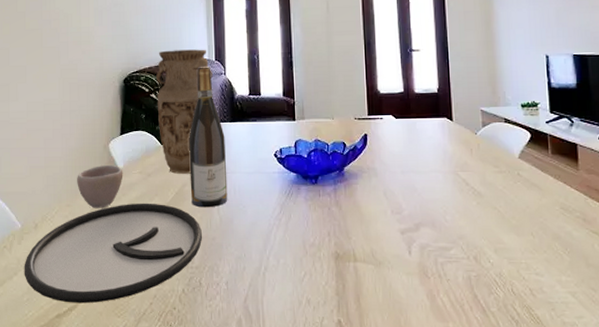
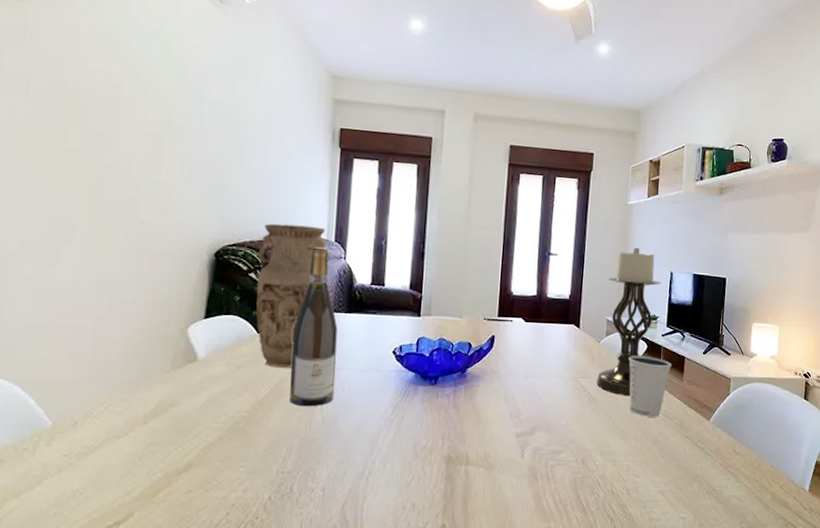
plate: present [24,203,202,304] -> none [52,399,299,516]
cup: present [77,164,123,208] -> none [139,352,205,404]
candle holder: none [477,33,537,189] -> present [596,247,661,397]
dixie cup: none [511,146,563,210] -> present [629,356,672,417]

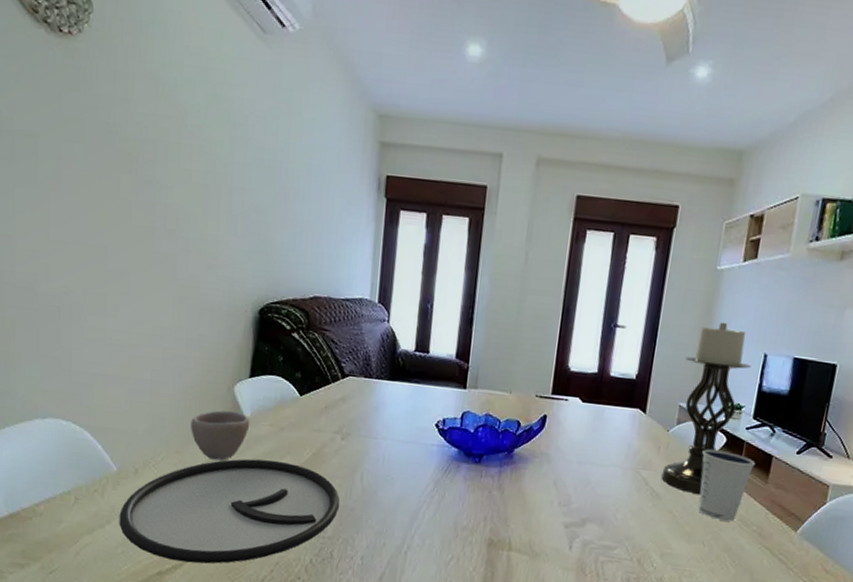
plate: none [52,399,299,516] -> present [119,459,339,564]
cup: none [139,352,205,404] -> present [191,410,250,460]
vase: present [256,223,330,368] -> none [299,281,373,434]
wine bottle: present [289,247,338,407] -> none [330,308,380,475]

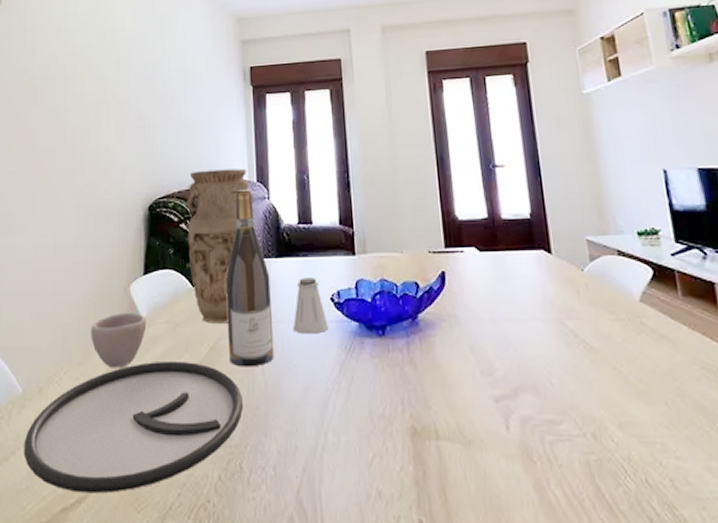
vase: none [299,281,373,434] -> present [187,168,254,323]
wine bottle: none [330,308,380,475] -> present [226,190,274,367]
saltshaker: none [396,402,430,454] -> present [293,277,328,334]
candle holder: present [661,322,752,495] -> none [578,143,653,342]
dixie cup: present [698,449,756,522] -> none [629,285,697,371]

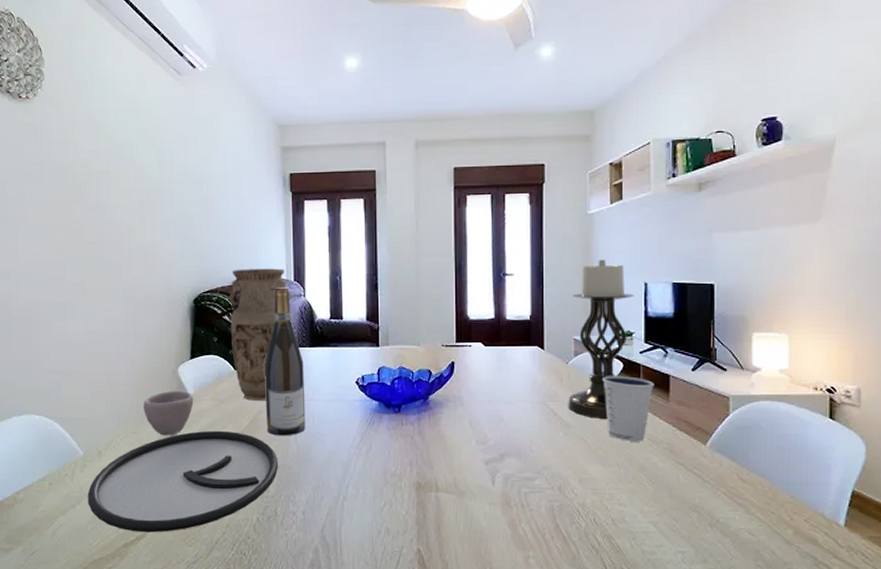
saltshaker: present [293,277,328,334] -> none [323,364,353,410]
candle holder: none [578,143,653,342] -> present [568,259,634,420]
dixie cup: none [629,285,697,371] -> present [603,376,655,442]

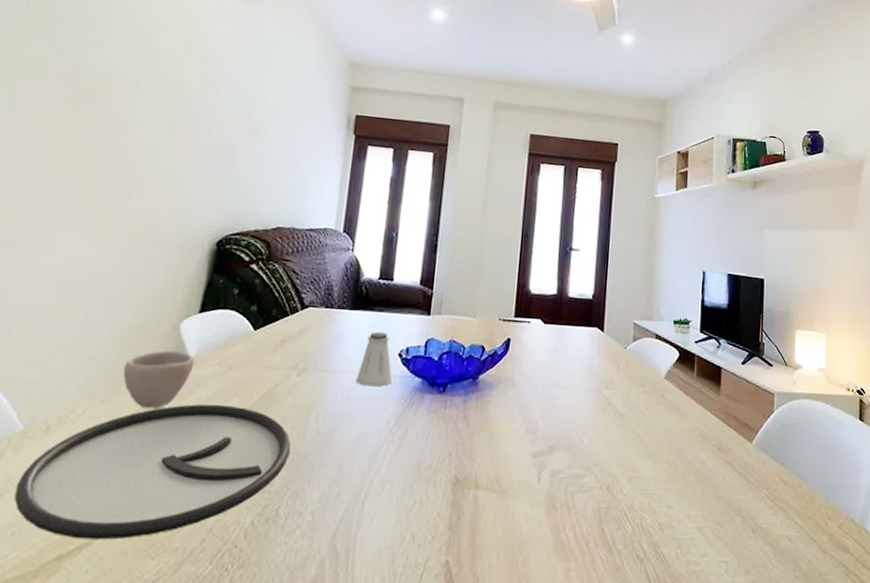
vase: present [229,268,291,401] -> none [254,212,338,370]
wine bottle: present [264,287,306,436] -> none [283,238,341,415]
saltshaker: none [323,364,353,410] -> present [356,332,392,387]
candle holder: present [568,259,634,420] -> none [623,243,693,412]
dixie cup: present [603,376,655,442] -> none [659,364,707,437]

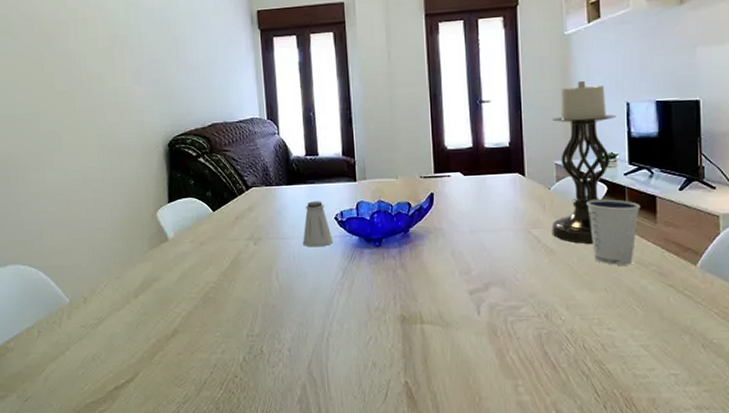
plate: present [14,404,291,540] -> none [76,272,262,375]
cup: present [123,350,195,408] -> none [125,234,174,280]
candle holder: none [623,243,693,412] -> present [551,80,616,245]
dixie cup: none [659,364,707,437] -> present [587,199,641,266]

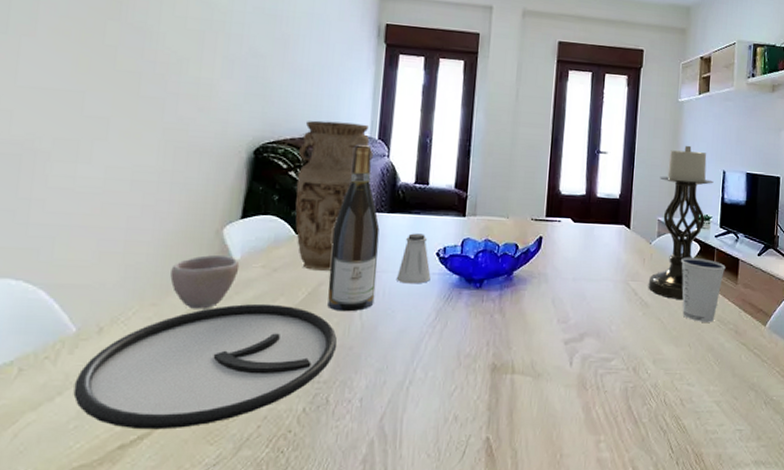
plate: none [76,272,262,375] -> present [73,303,337,430]
cup: none [125,234,174,280] -> present [170,254,240,309]
vase: none [203,107,265,241] -> present [295,120,373,271]
wine bottle: none [242,126,287,275] -> present [327,145,380,312]

